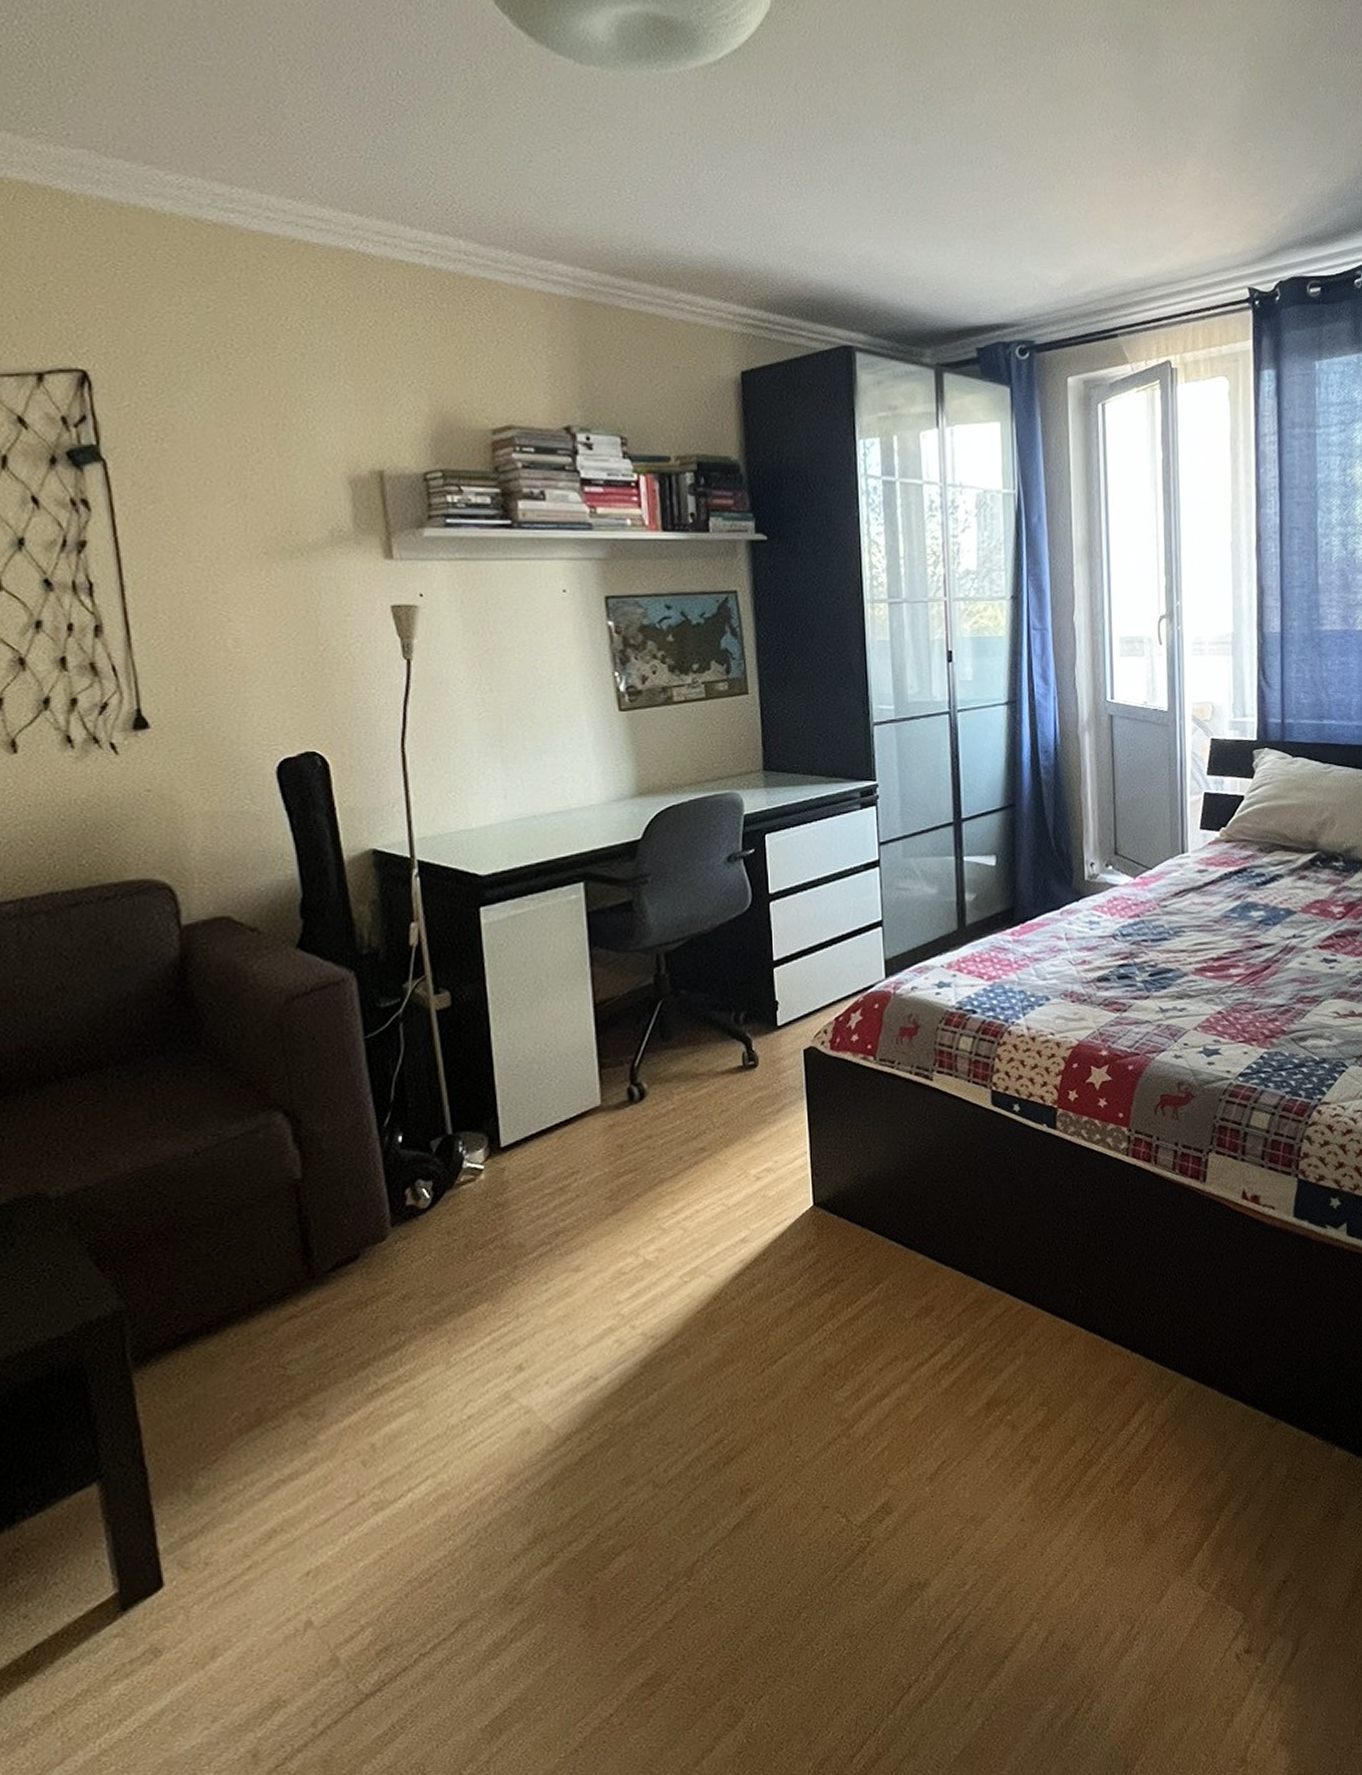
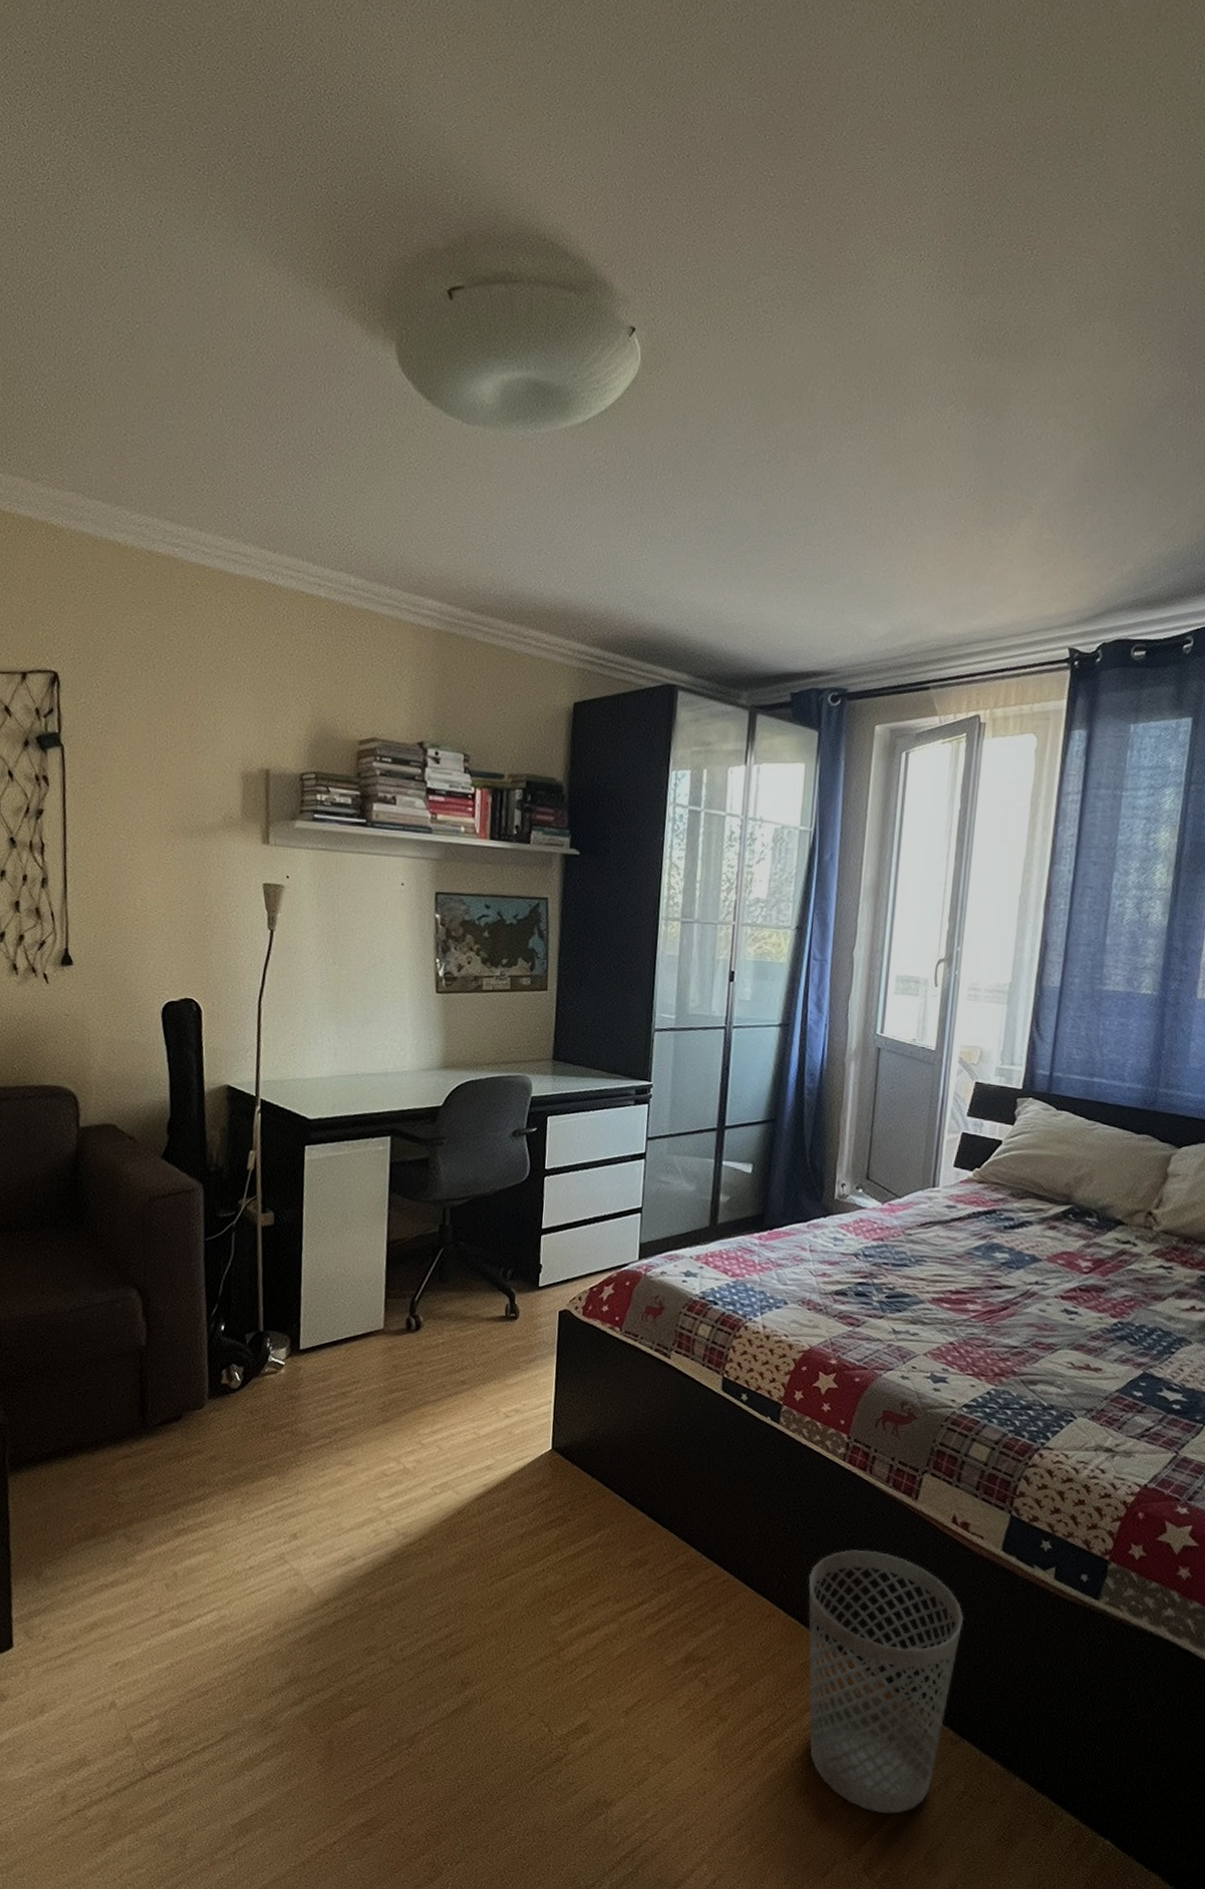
wastebasket: none [1106,1244,1266,1520] -> present [808,1549,964,1814]

